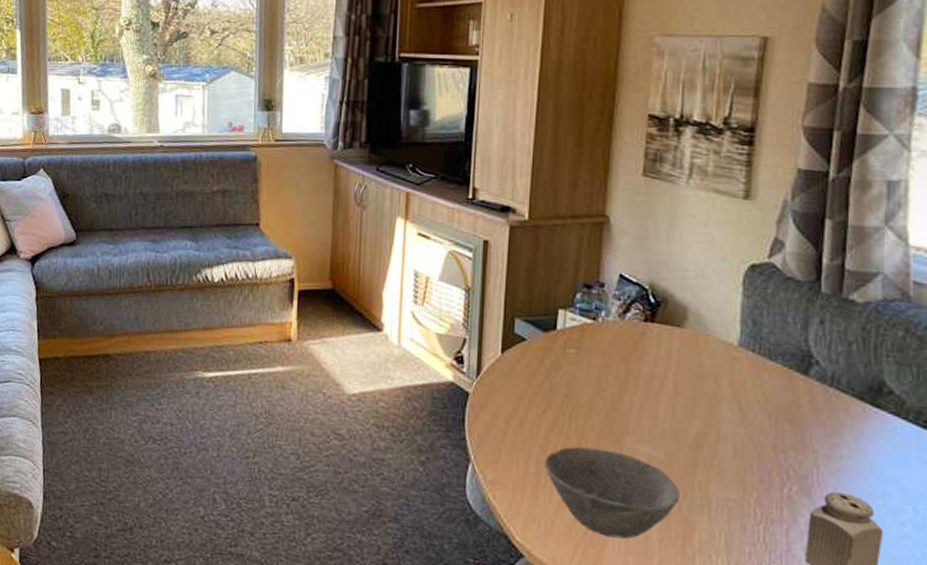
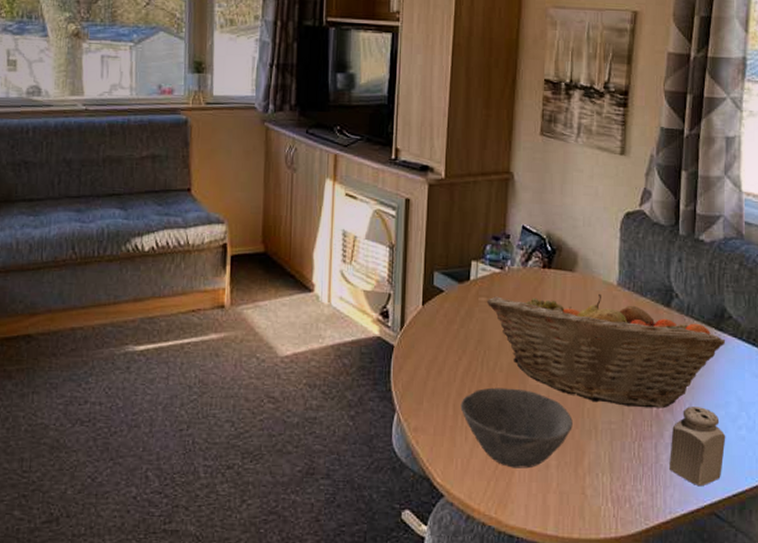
fruit basket: none [575,349,885,491] -> present [486,293,726,409]

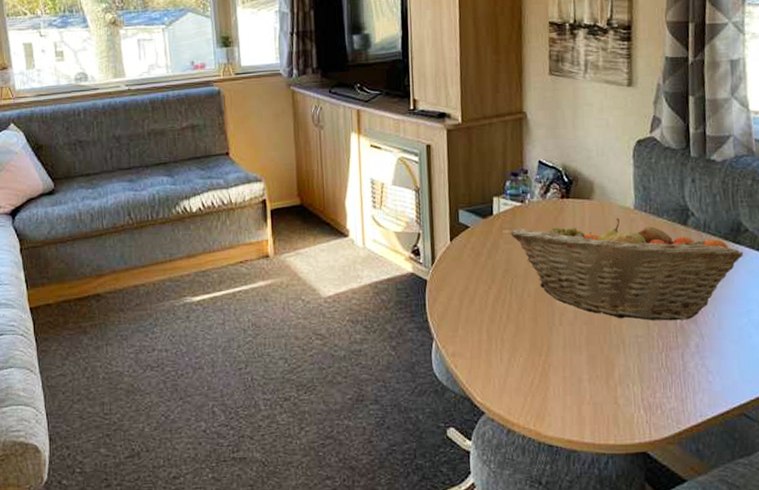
bowl: present [460,387,573,469] -> none [493,311,601,384]
salt shaker: present [669,407,726,487] -> none [696,316,751,390]

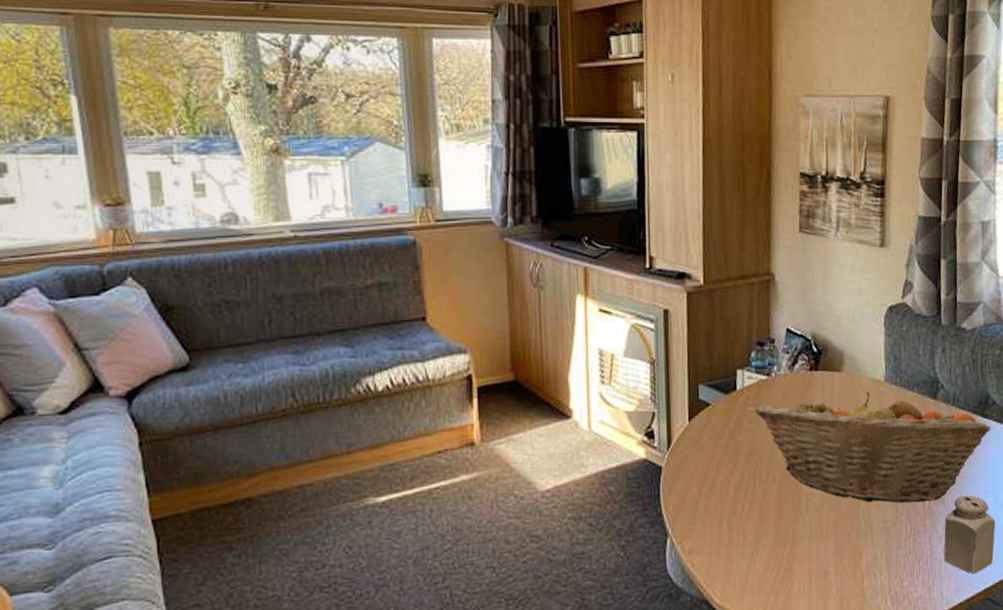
salt shaker: none [696,316,751,390] -> present [944,495,996,574]

